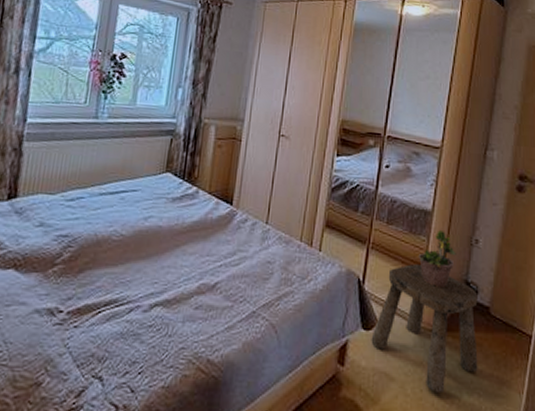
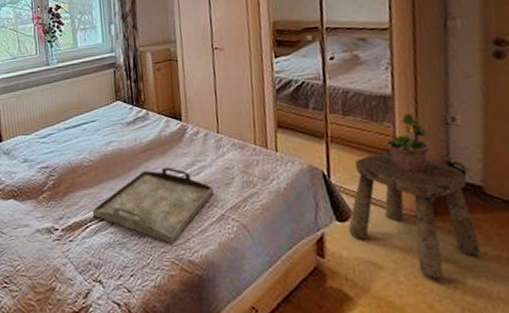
serving tray: none [109,253,250,339] -> present [92,167,214,244]

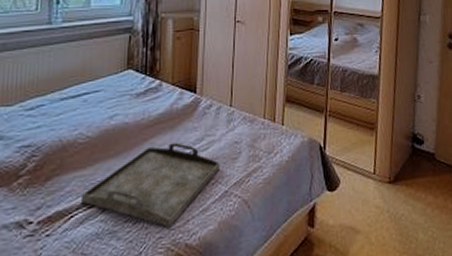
stool: present [348,152,481,279] -> none [336,125,430,237]
potted plant: present [385,112,431,173] -> none [370,90,403,144]

